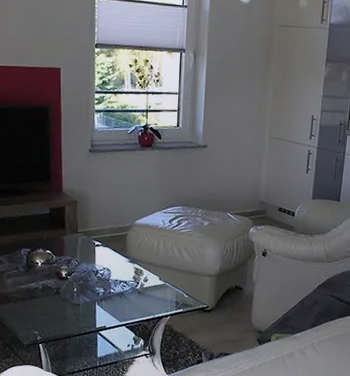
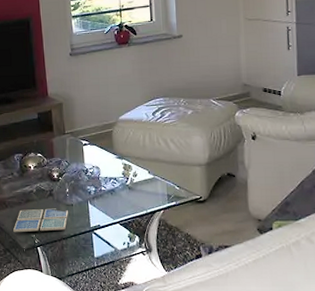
drink coaster: none [15,305,74,329] -> present [13,208,68,233]

